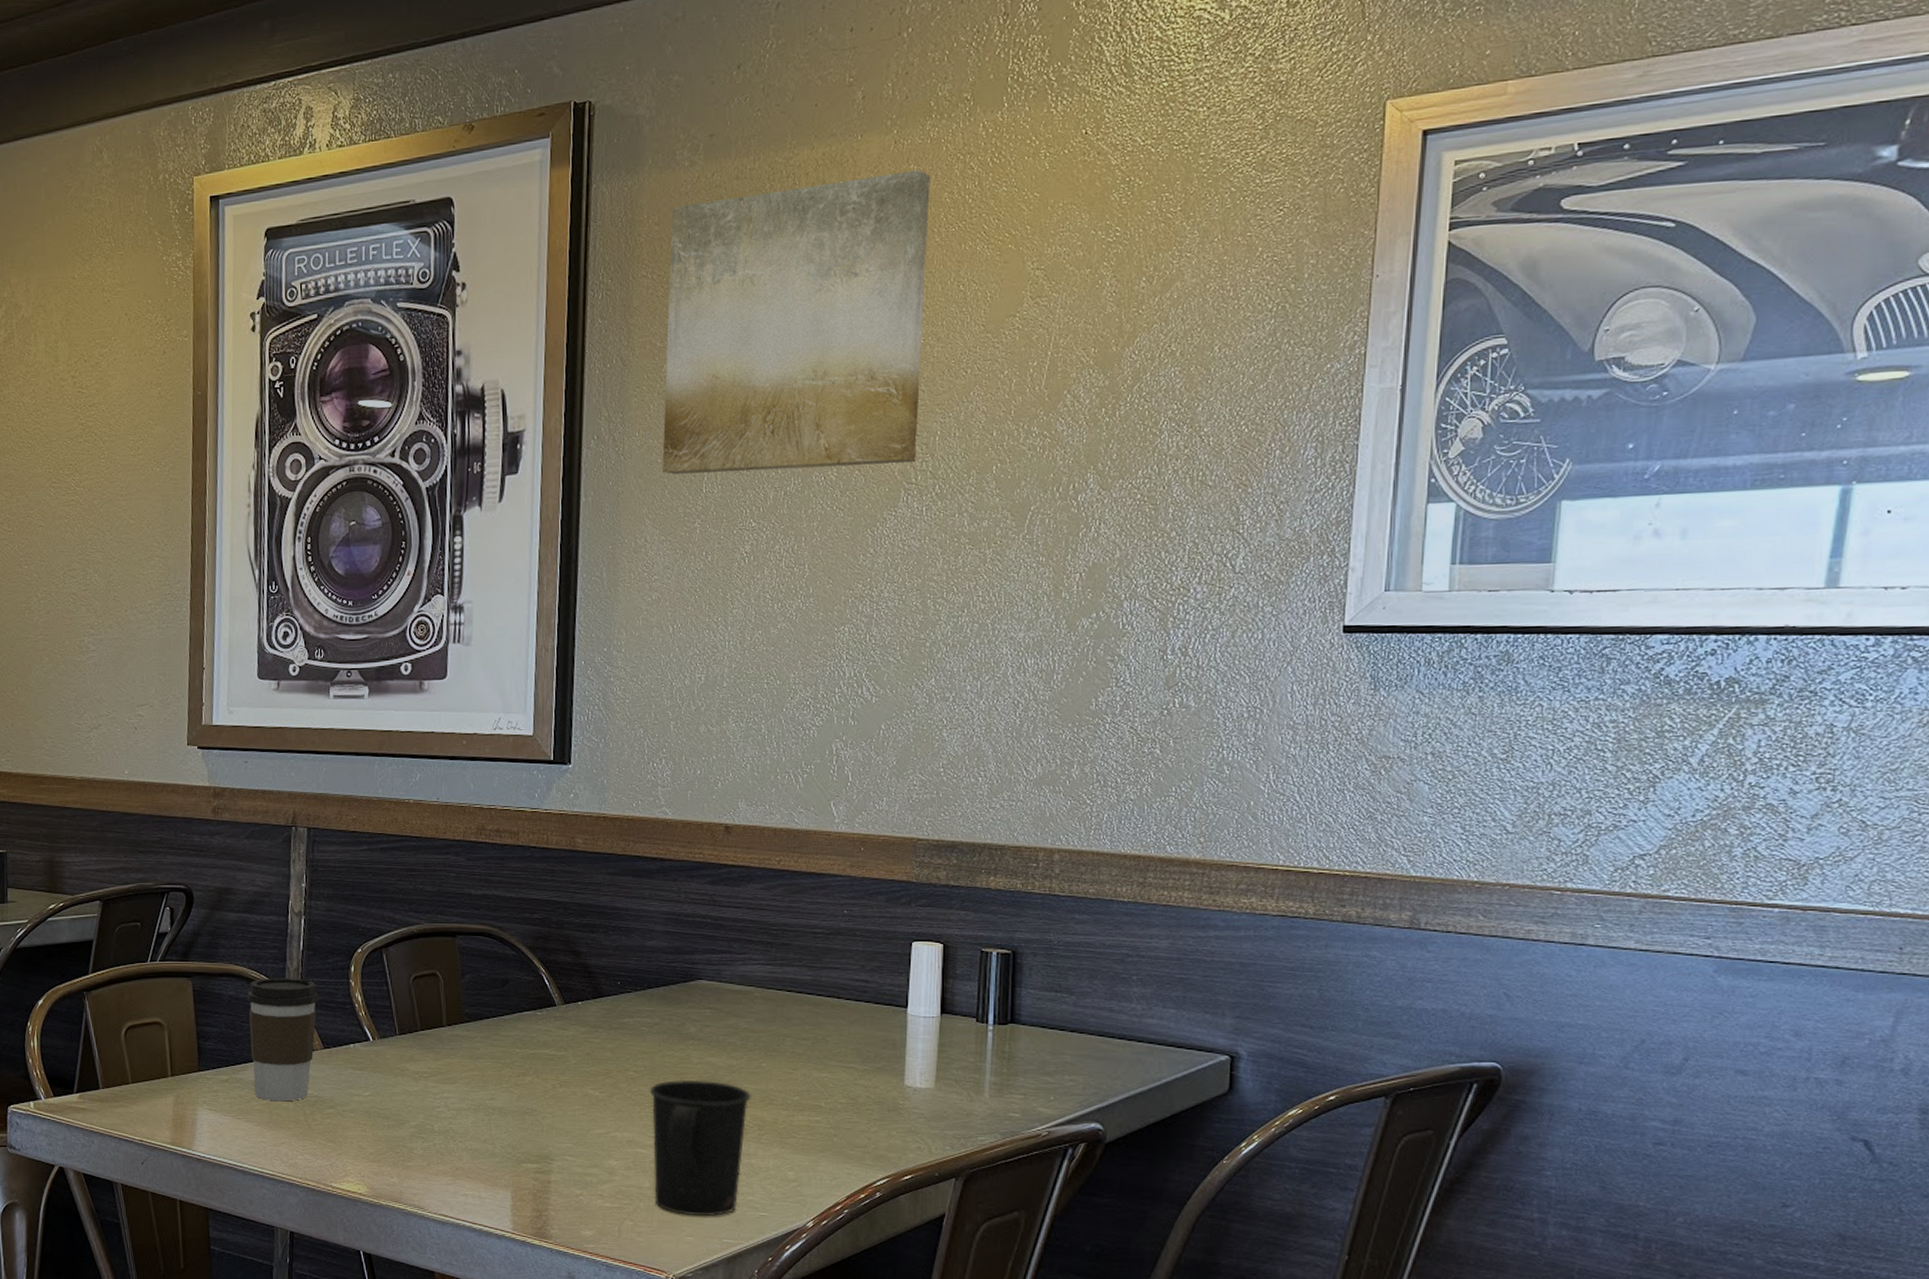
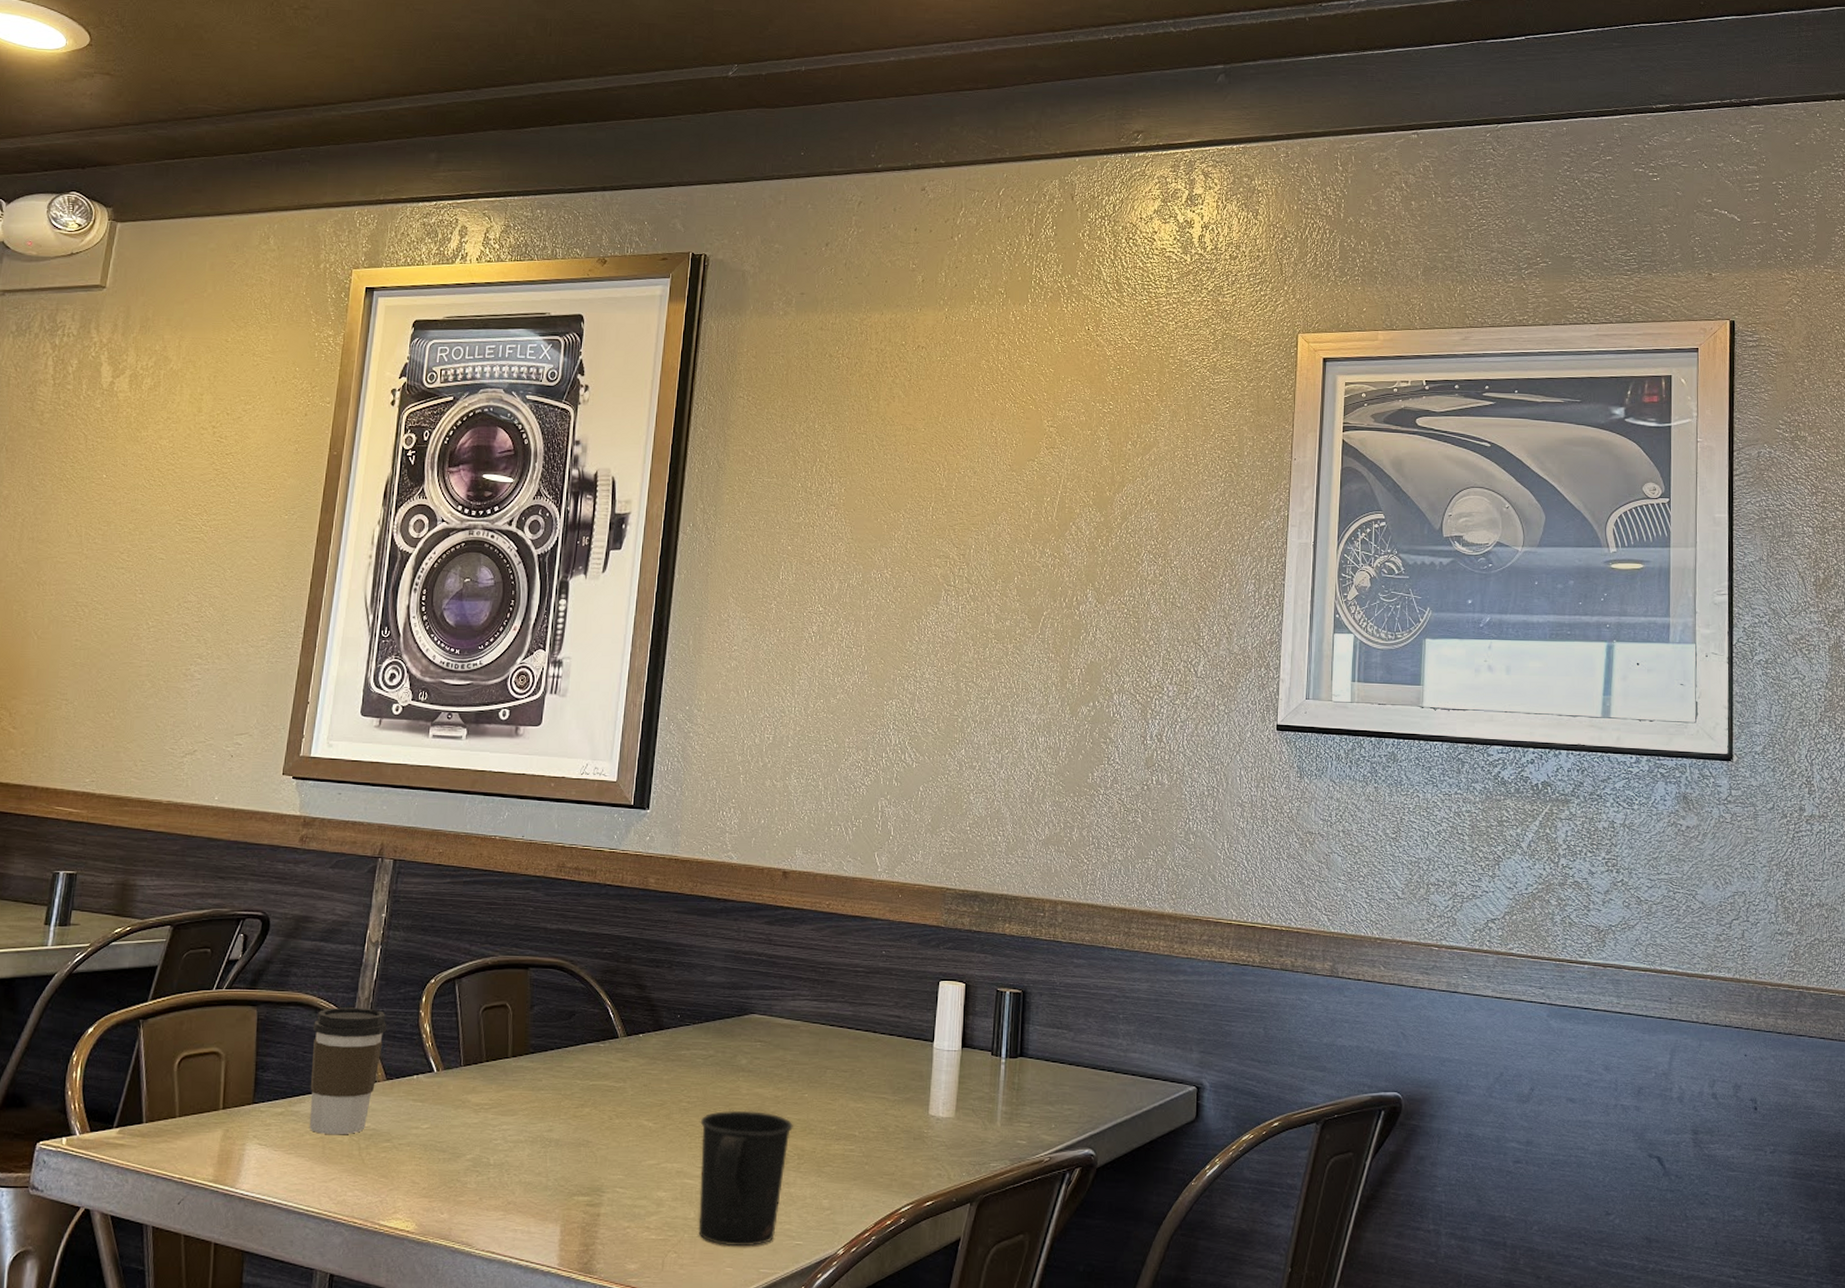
wall art: present [662,170,930,474] -> none [747,340,972,569]

